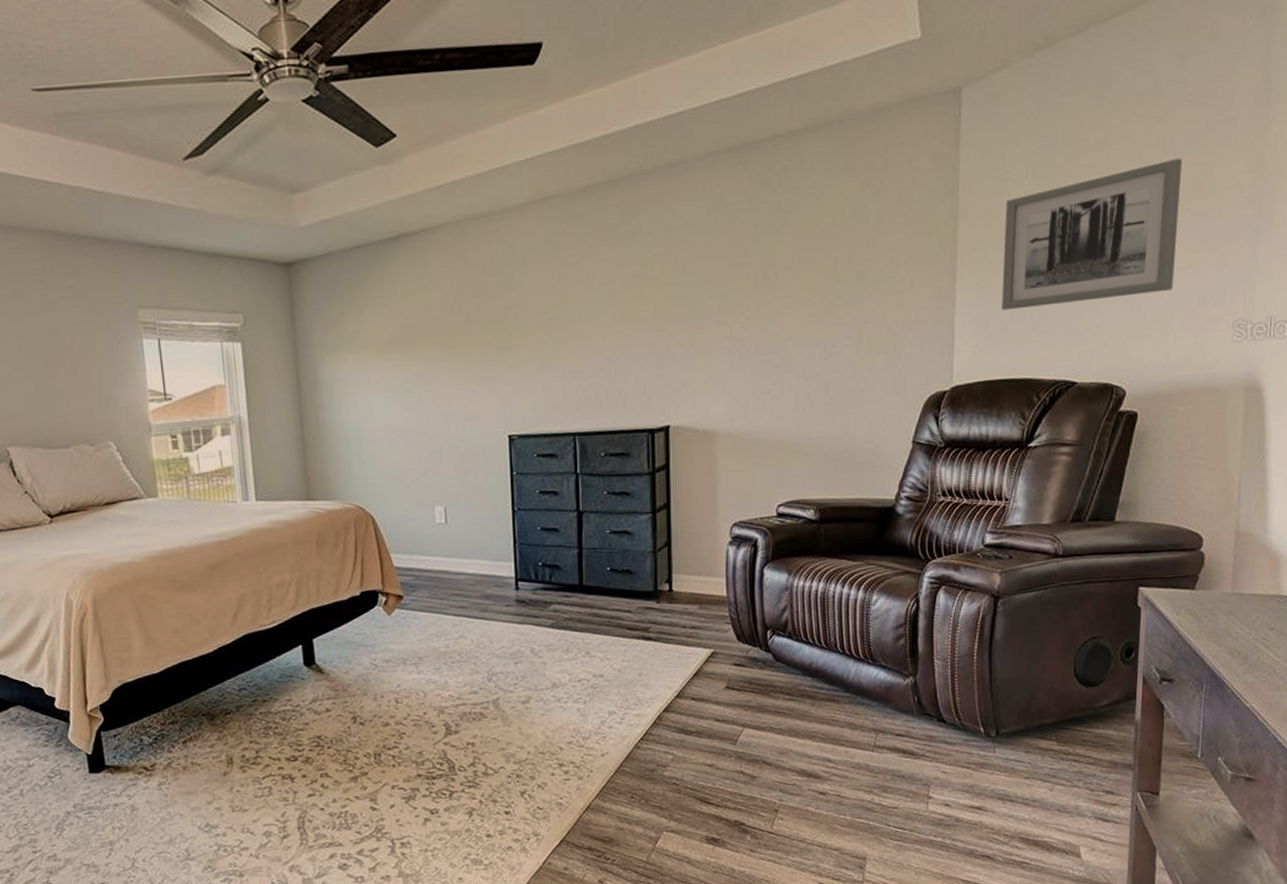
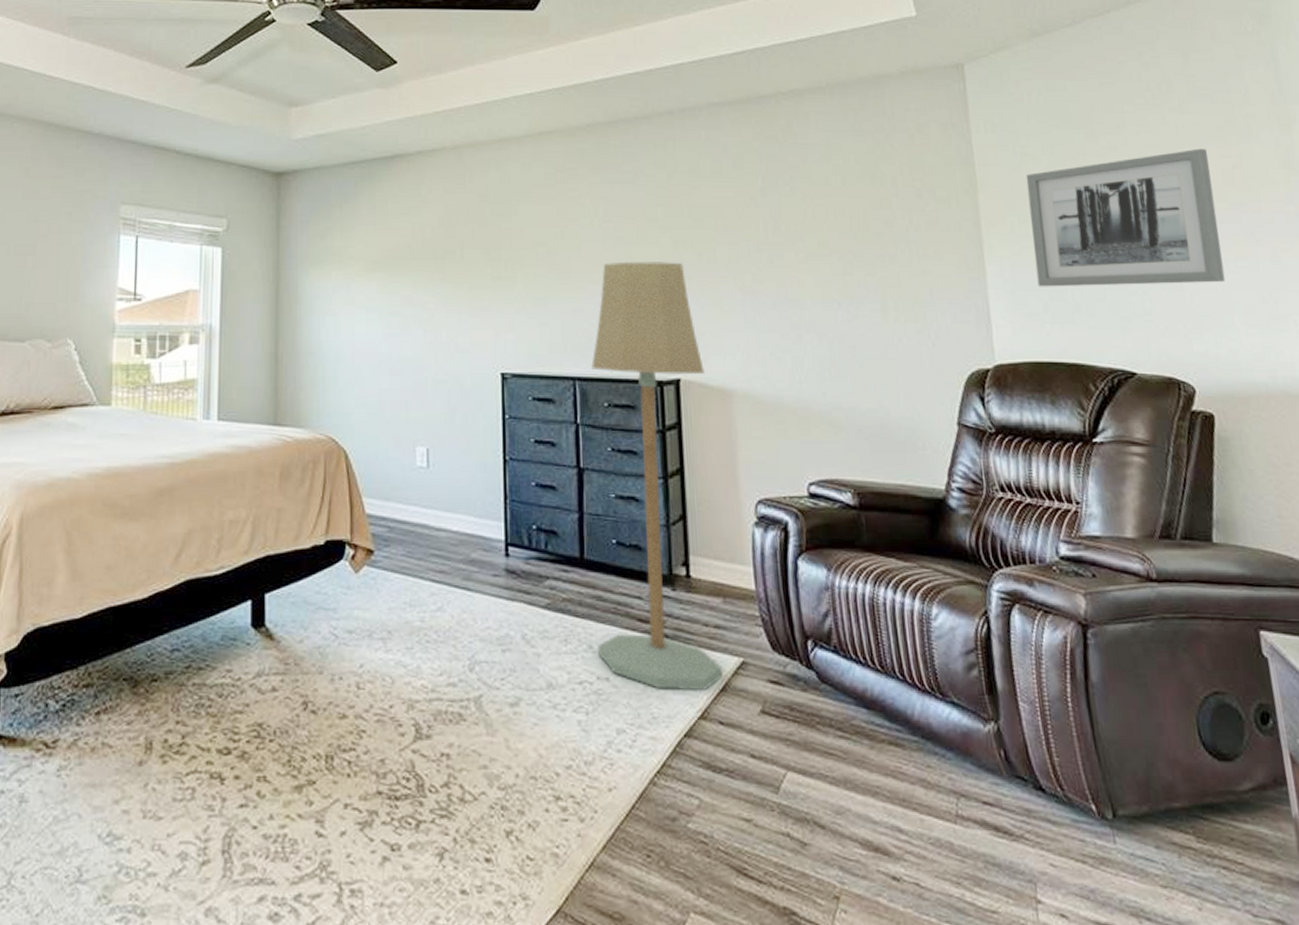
floor lamp: none [590,317,696,679] -> present [591,261,723,691]

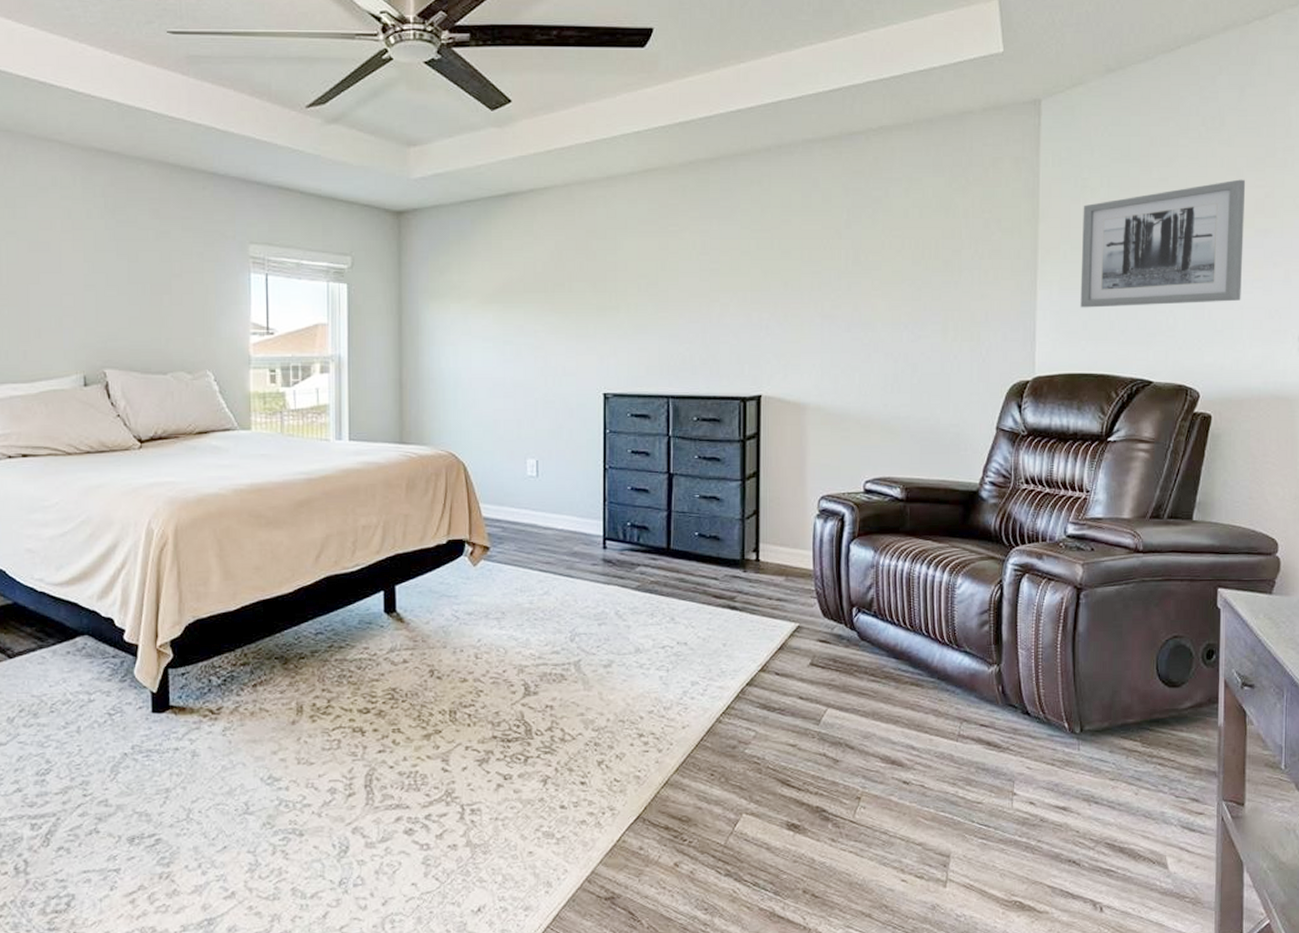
floor lamp: present [591,261,723,691] -> none [677,290,783,651]

